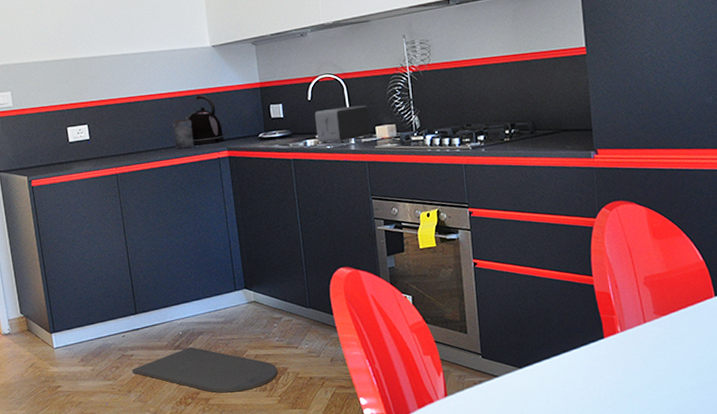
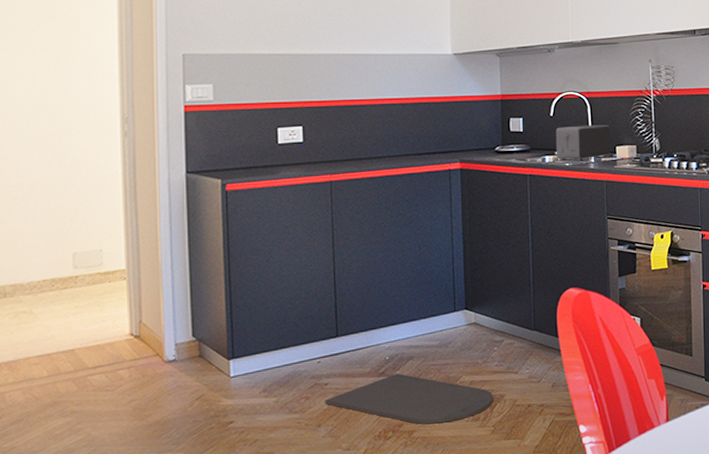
jar: present [173,118,195,149] -> none [402,127,424,158]
kettle: present [186,94,225,146] -> none [417,102,458,155]

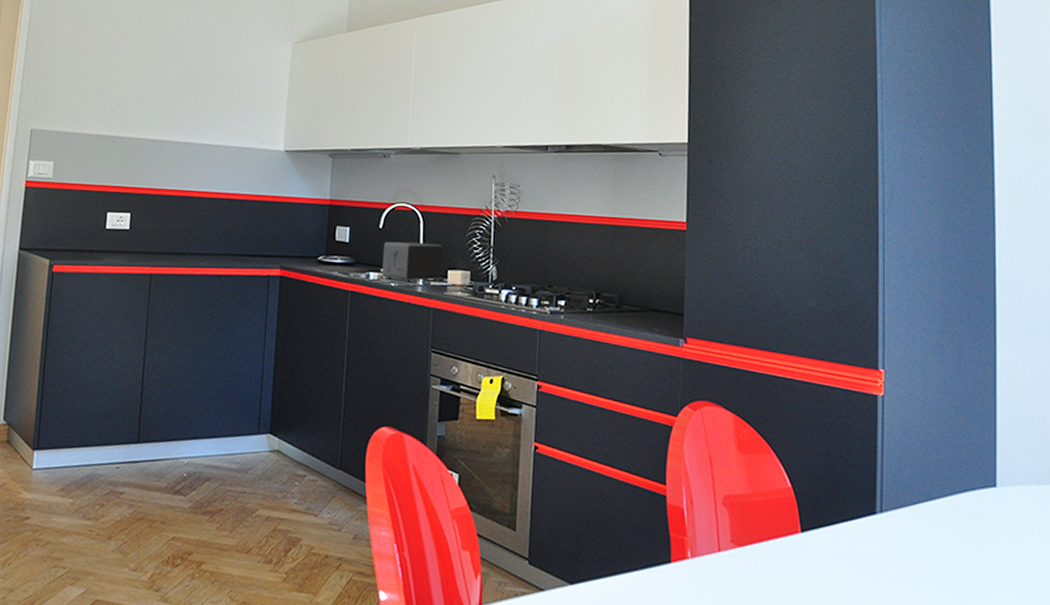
door mat: present [325,373,493,425] -> none [118,494,289,560]

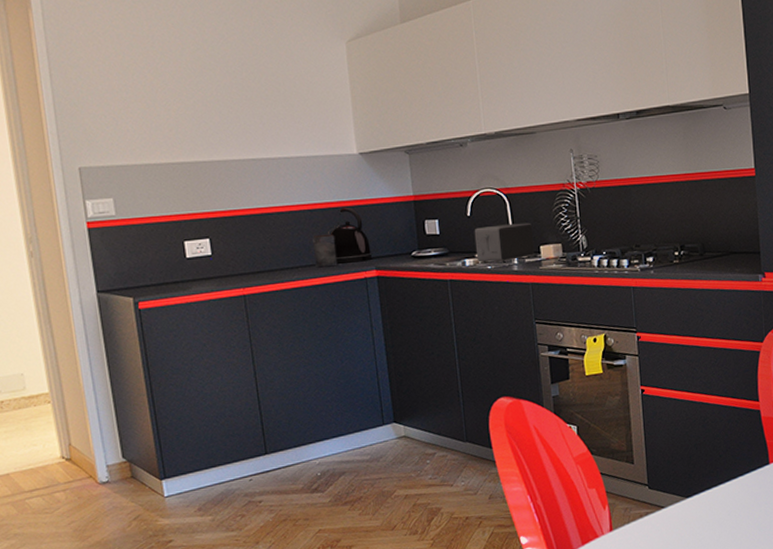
jar: none [223,225,247,259] -> present [312,233,338,268]
kettle: none [241,201,280,259] -> present [328,207,373,264]

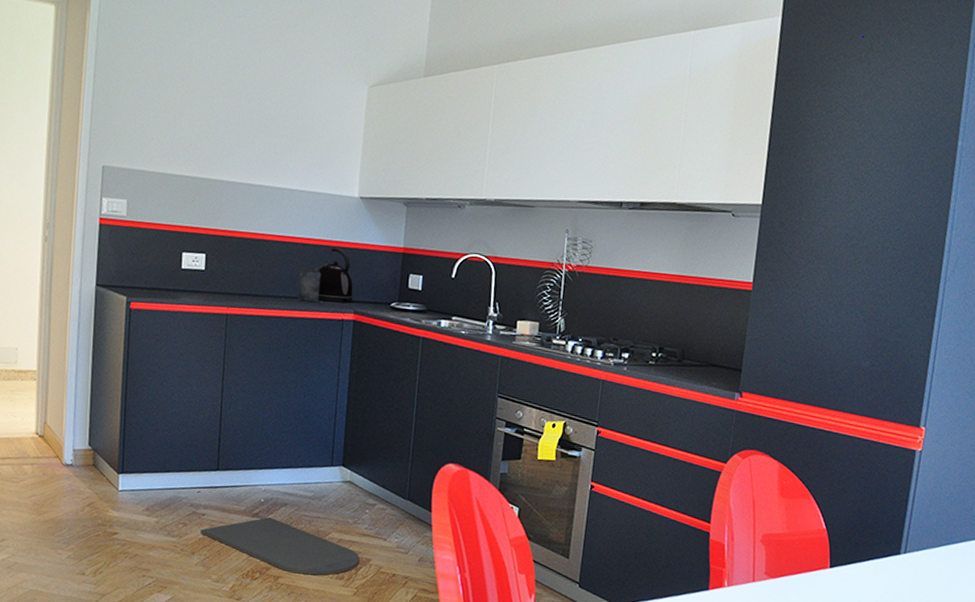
door mat: none [260,489,430,539] -> present [200,517,359,576]
toaster: present [474,222,535,263] -> none [453,291,513,331]

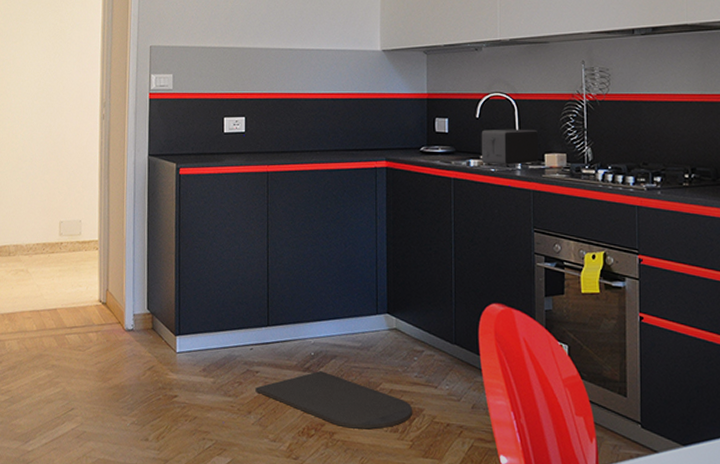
jar: present [298,269,322,303] -> none [332,122,353,154]
kettle: present [316,246,354,304] -> none [347,99,384,152]
toaster: none [453,291,513,331] -> present [481,129,539,167]

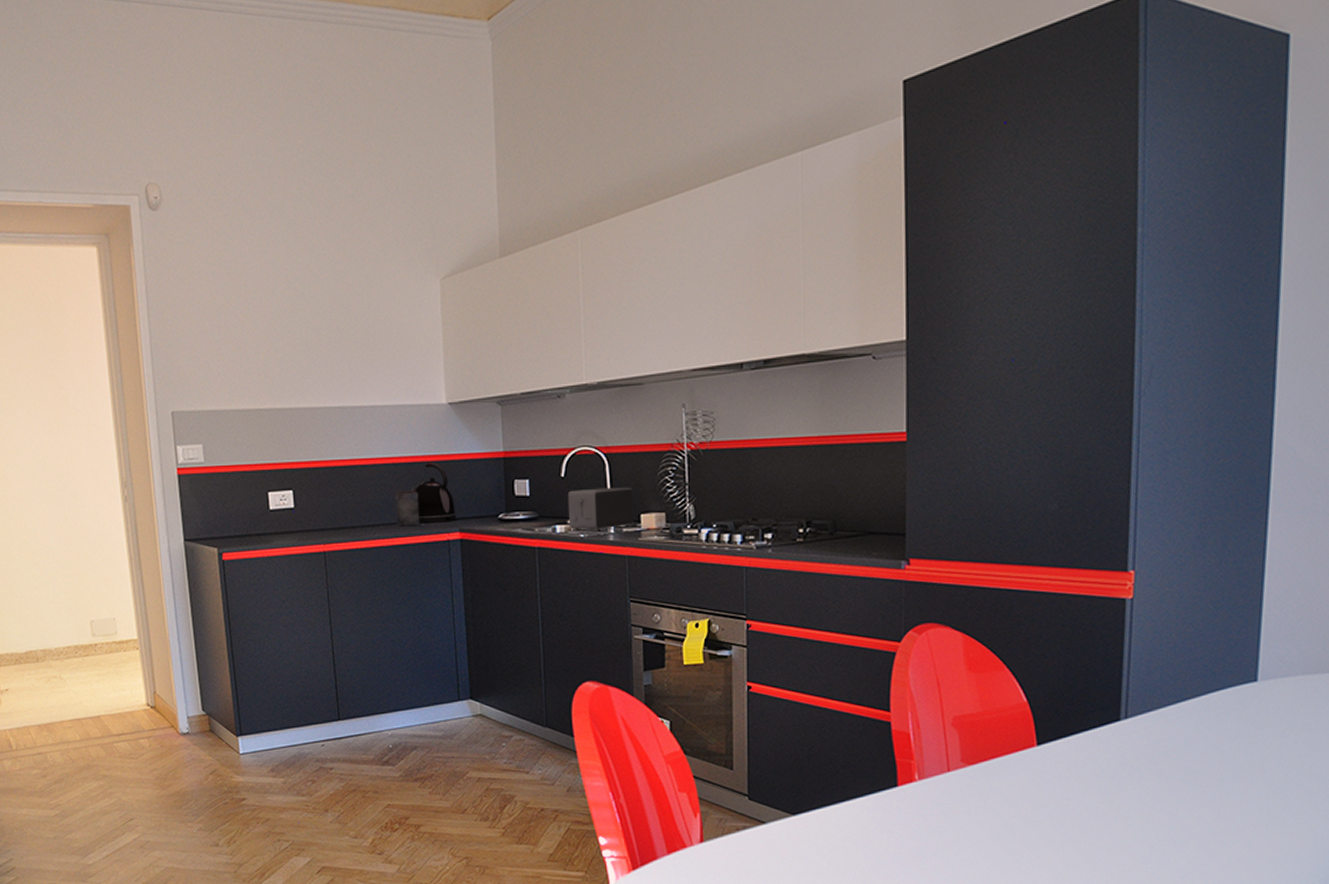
door mat: present [255,371,412,430] -> none [331,764,503,820]
jar: none [332,122,353,154] -> present [396,490,420,527]
kettle: none [347,99,384,152] -> present [412,461,457,523]

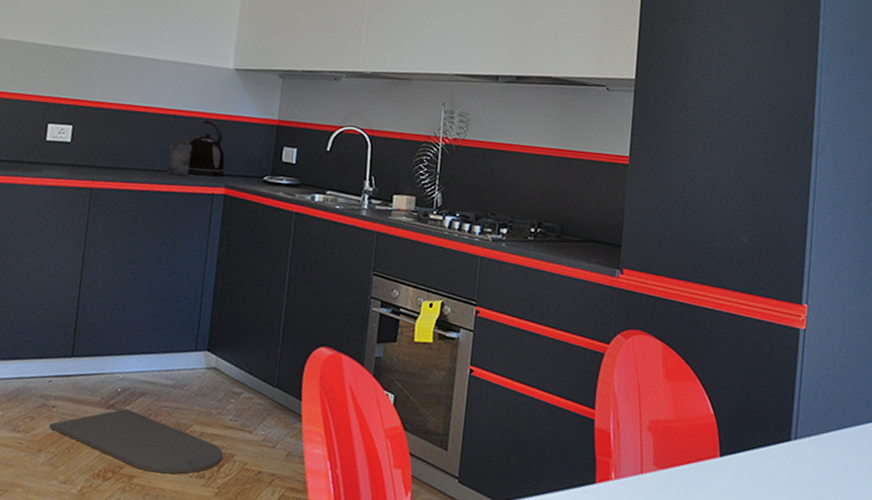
door mat: none [331,764,503,820] -> present [49,409,223,475]
toaster: present [567,487,634,532] -> none [327,164,389,205]

